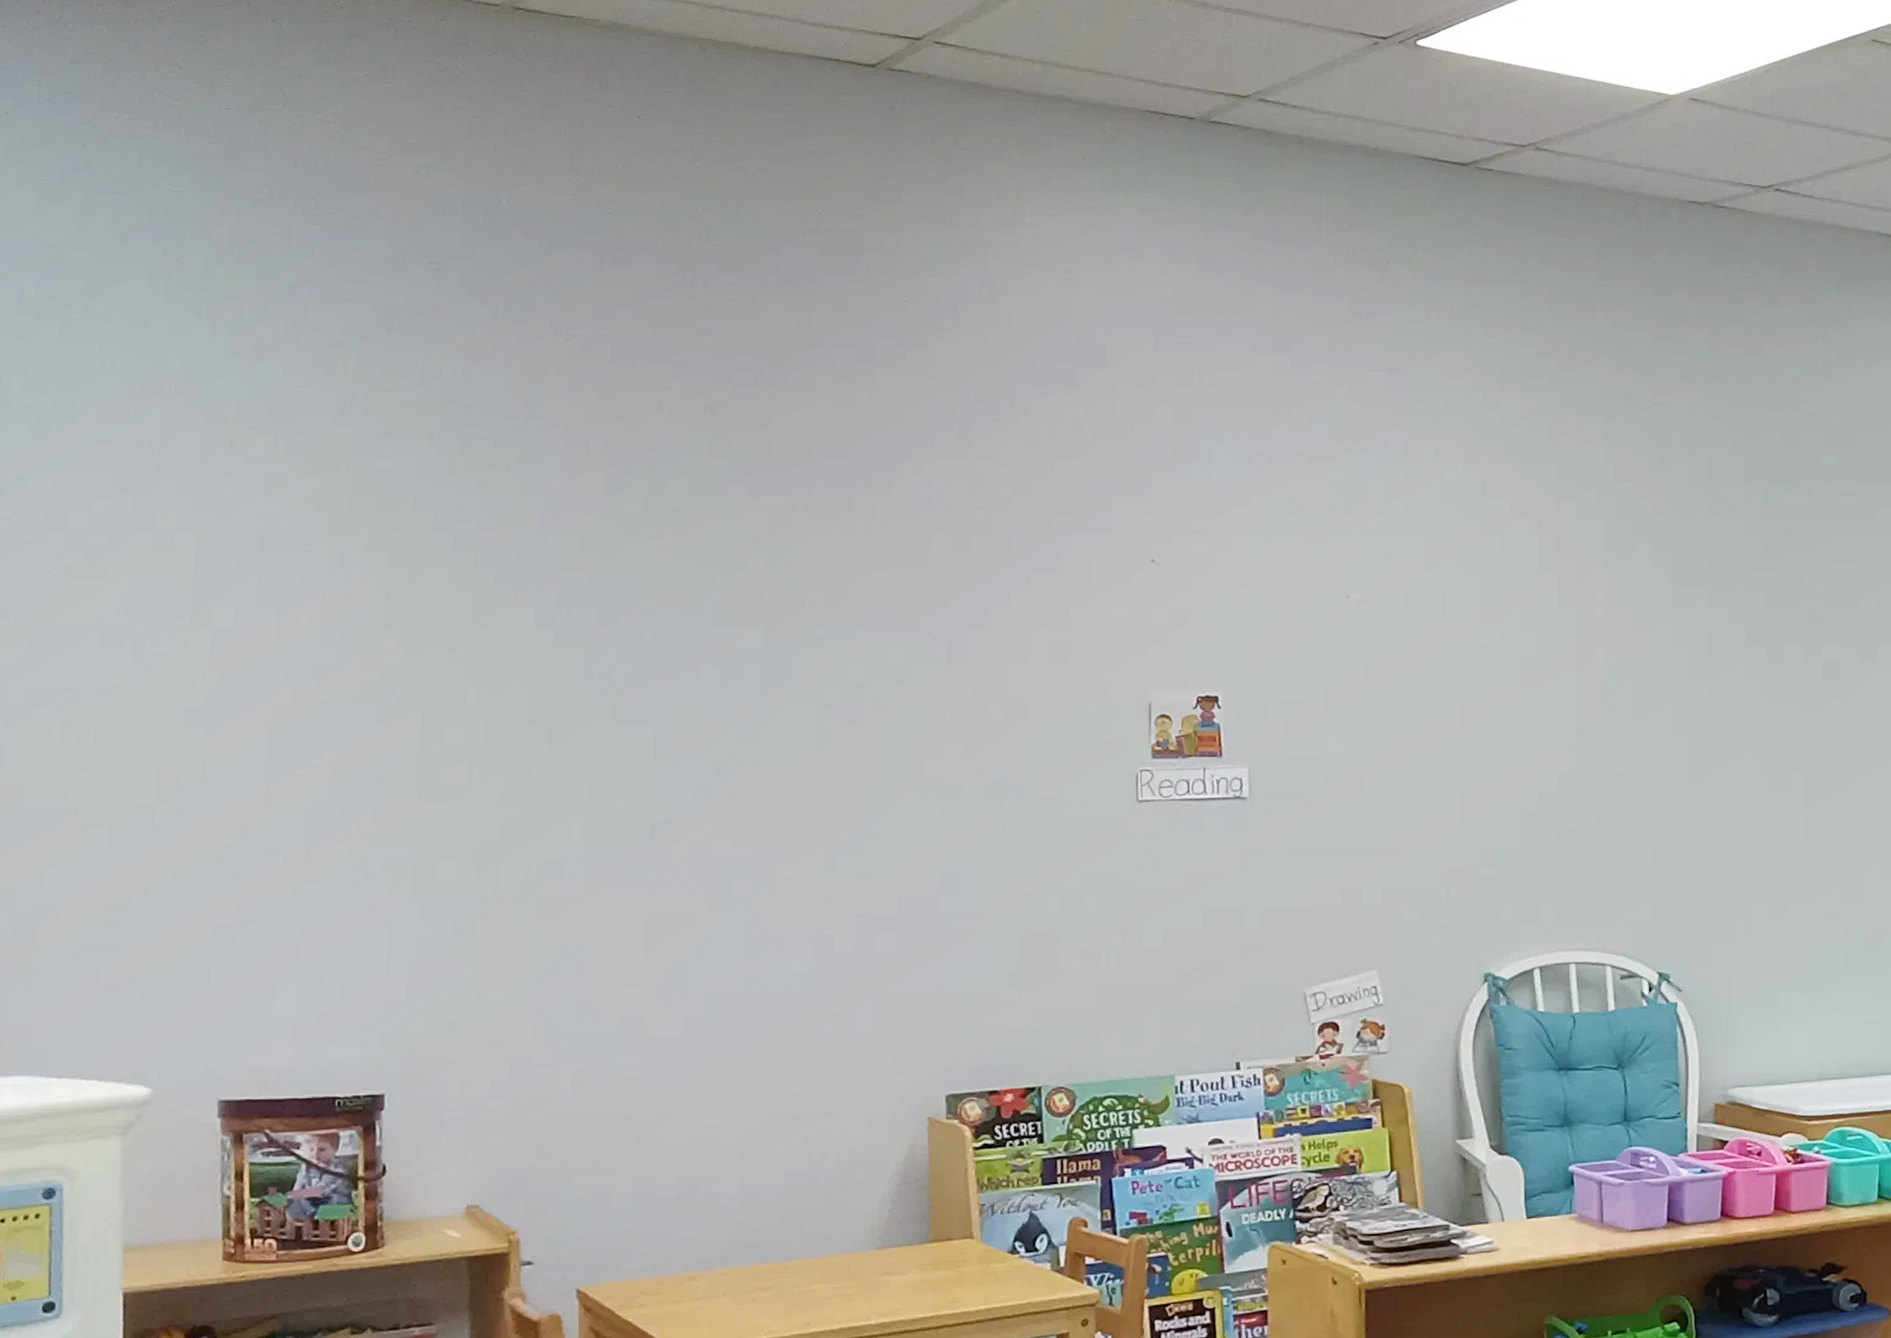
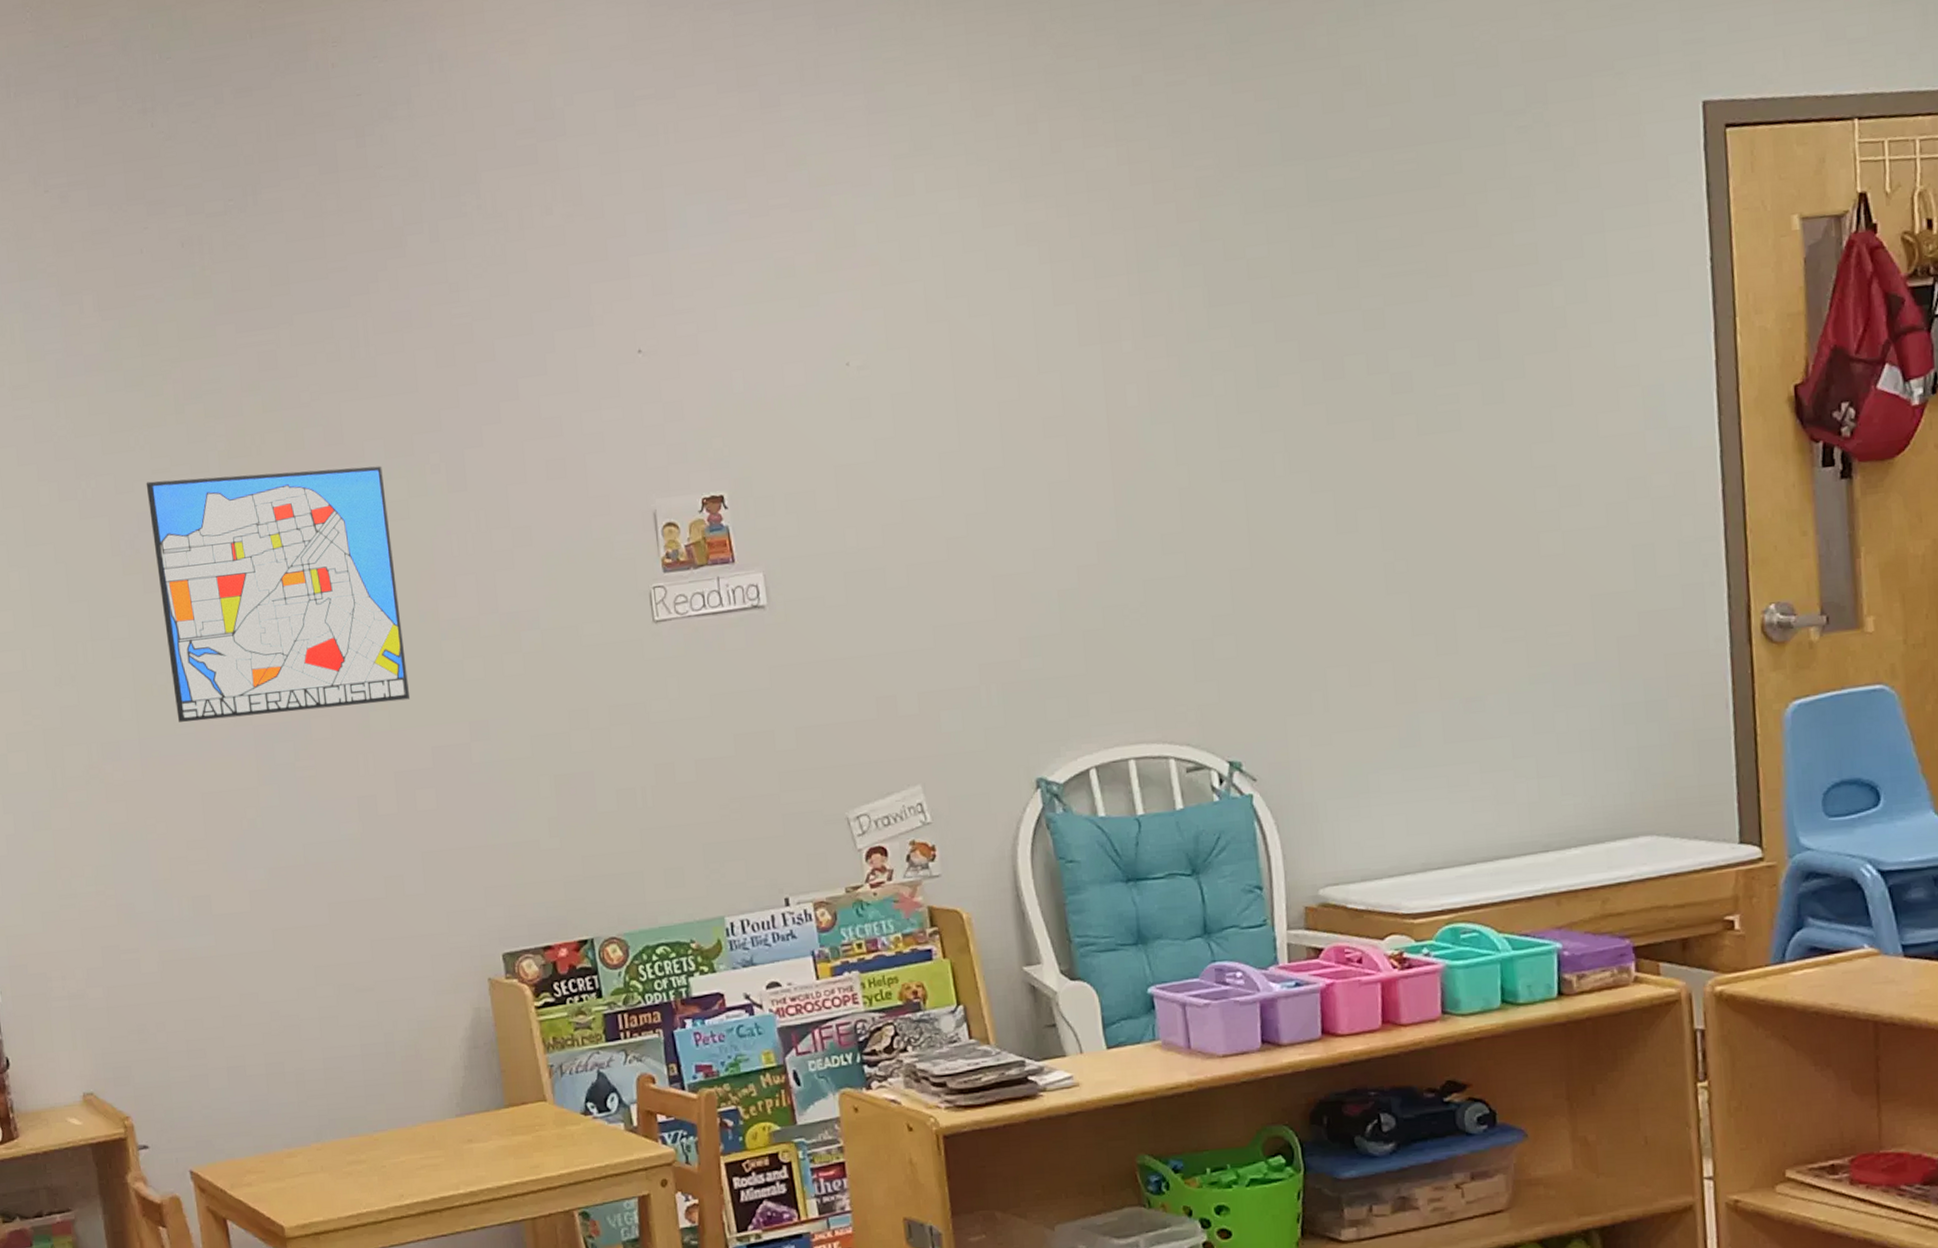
wall art: none [631,619,883,850] -> present [146,466,410,722]

